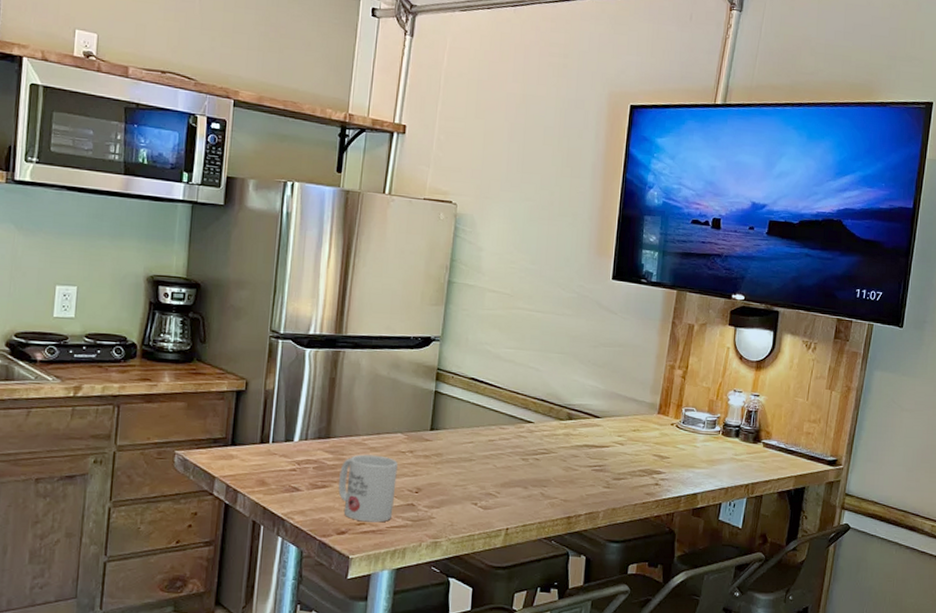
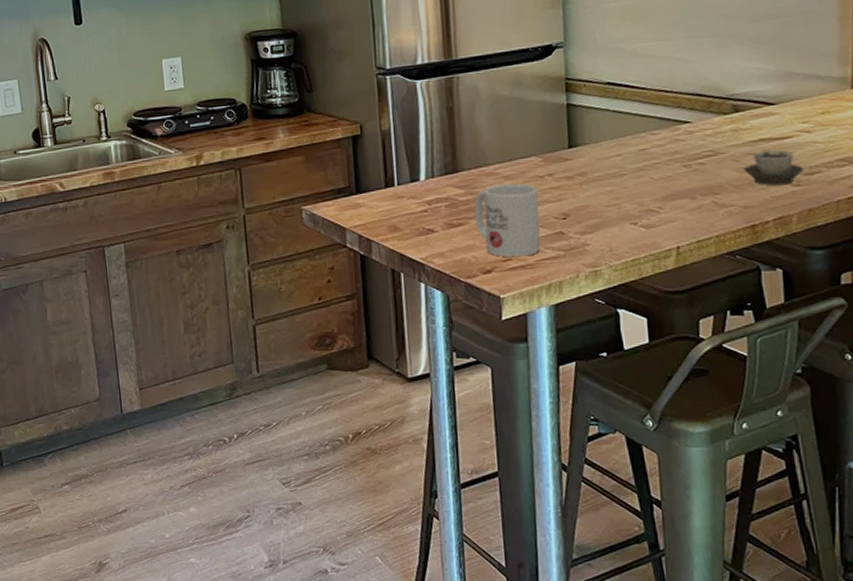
cup: none [568,455,614,486] -> present [743,150,804,186]

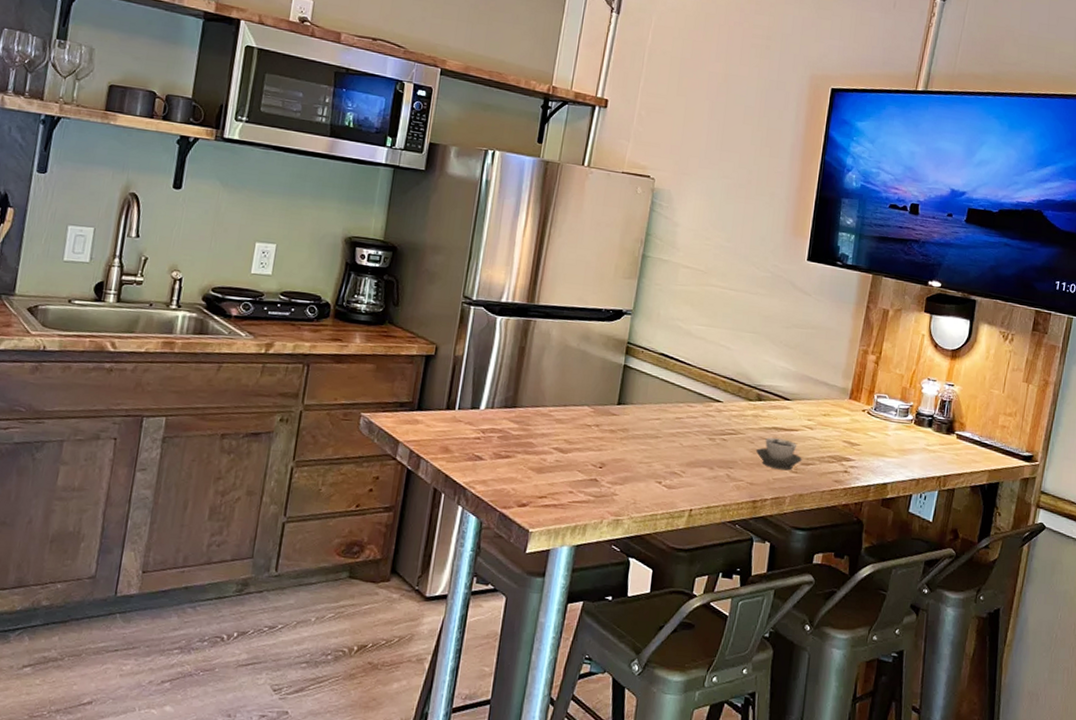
mug: present [474,183,541,258] -> none [521,426,583,497]

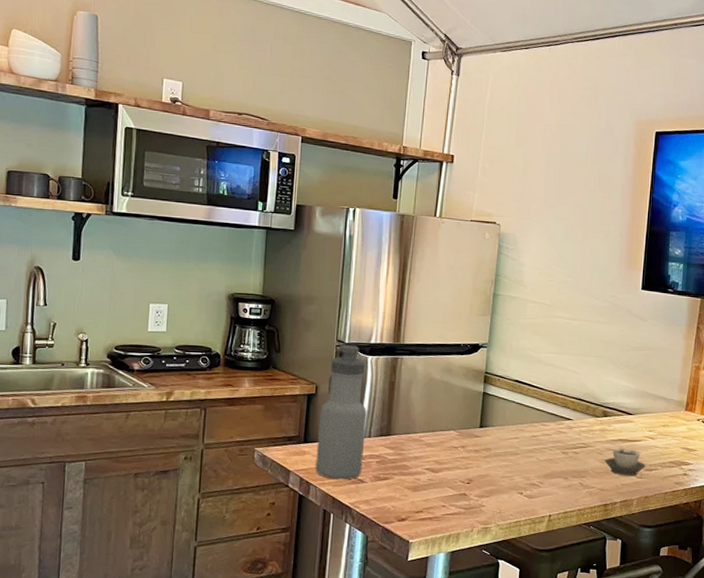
water bottle: none [428,302,493,456] -> present [315,345,367,480]

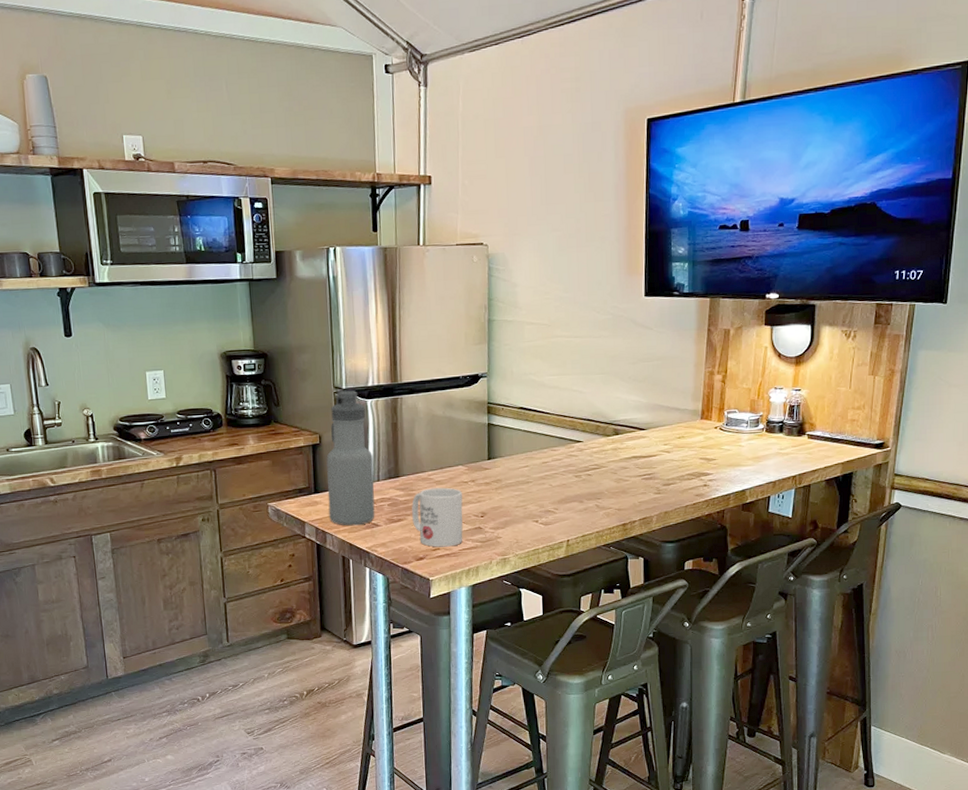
mug: none [399,450,451,511] -> present [411,487,463,547]
cup: present [604,448,646,477] -> none [619,465,664,494]

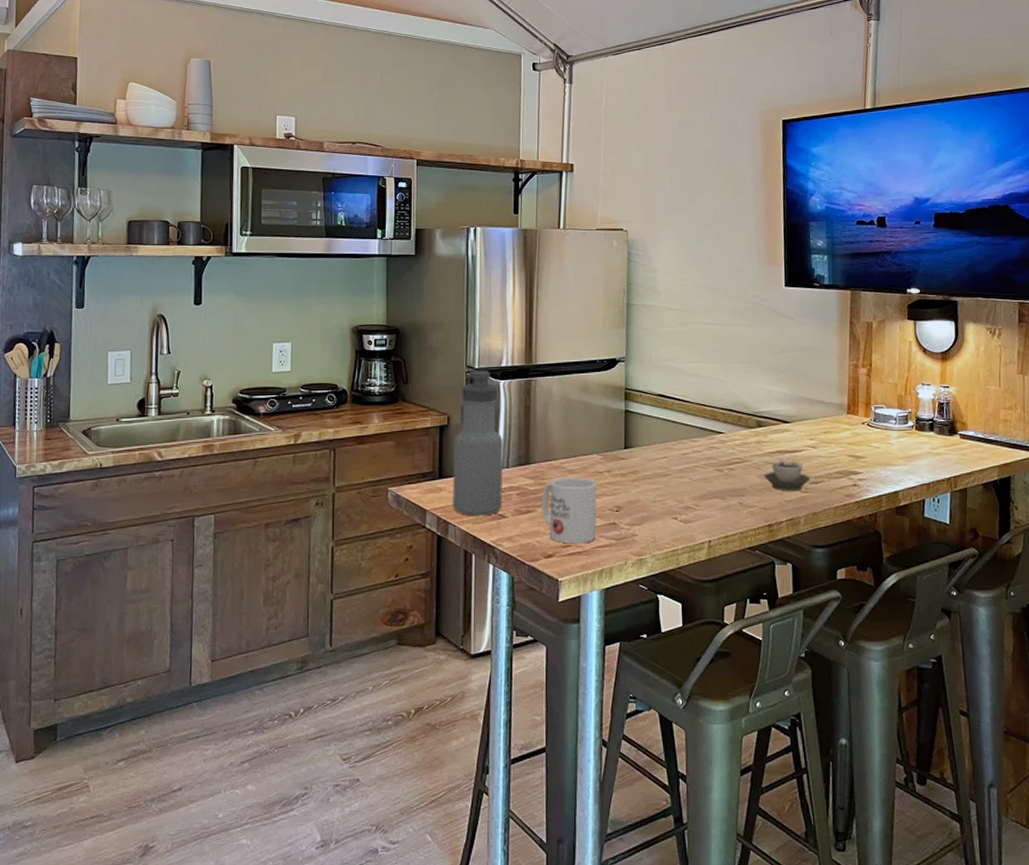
cup: none [619,465,664,494] -> present [763,461,811,492]

